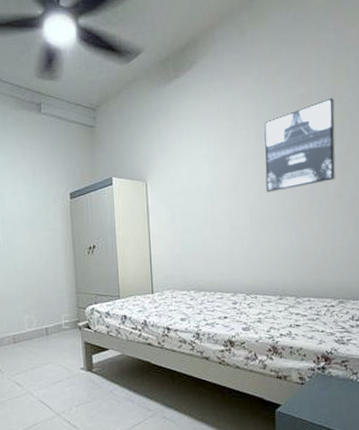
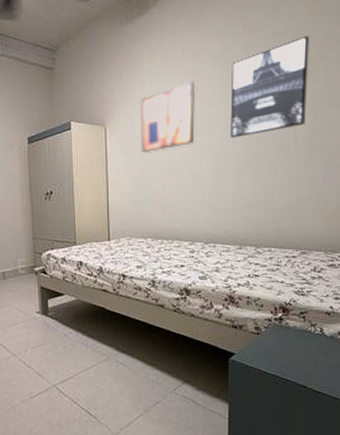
wall art: none [180,138,232,208] -> present [141,81,196,153]

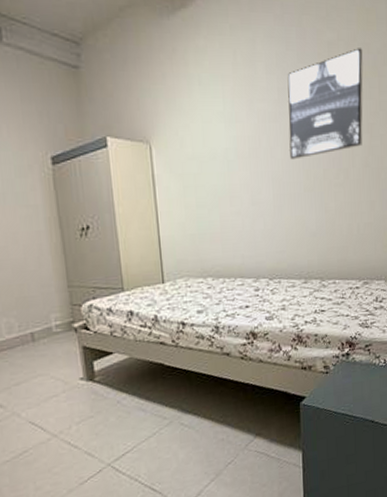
wall art: present [141,81,196,153] -> none [190,91,252,177]

